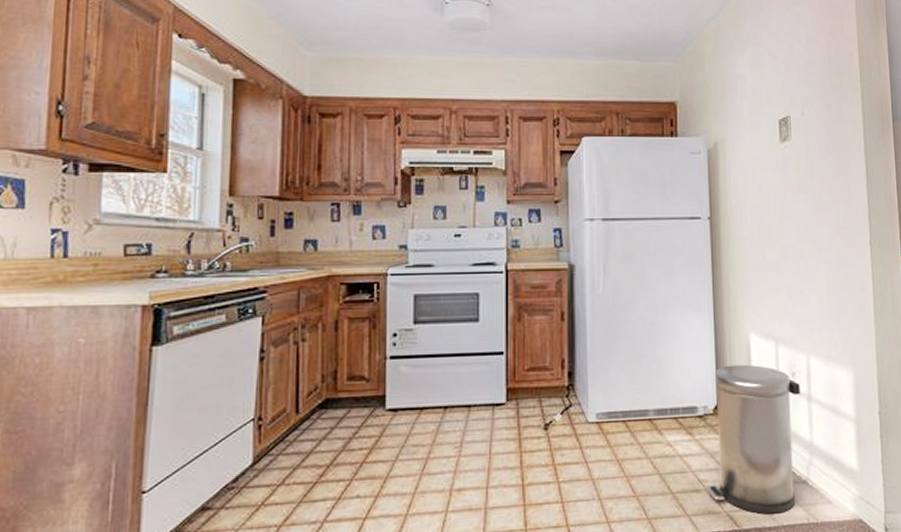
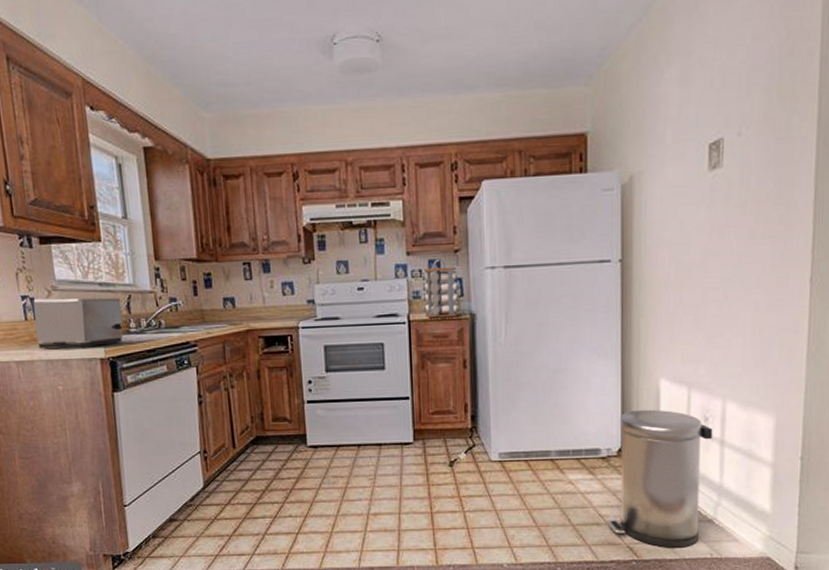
toaster: none [61,233,180,294] -> present [33,297,123,350]
spice rack: none [521,208,559,270] -> present [421,258,460,319]

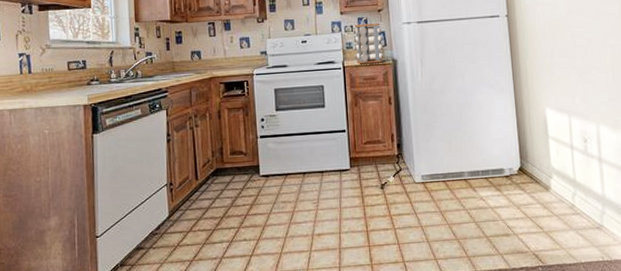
toaster: present [33,297,123,350] -> none [28,53,105,99]
pedal bin: present [607,409,713,548] -> none [515,134,592,254]

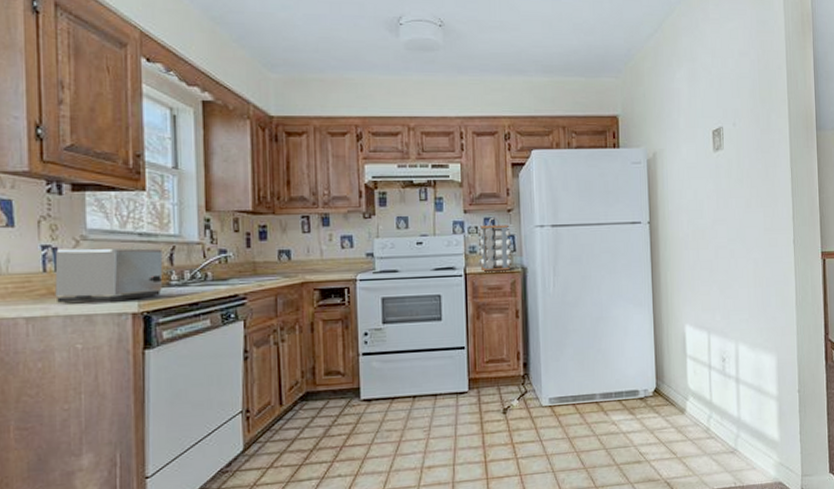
toaster: none [28,53,105,99] -> present [55,247,163,304]

